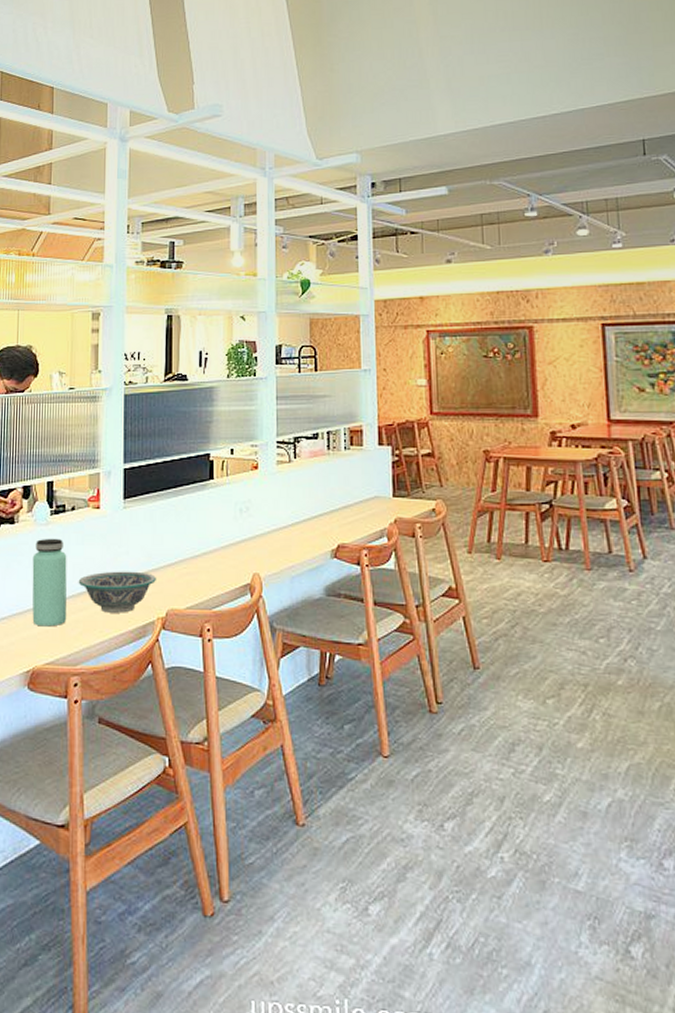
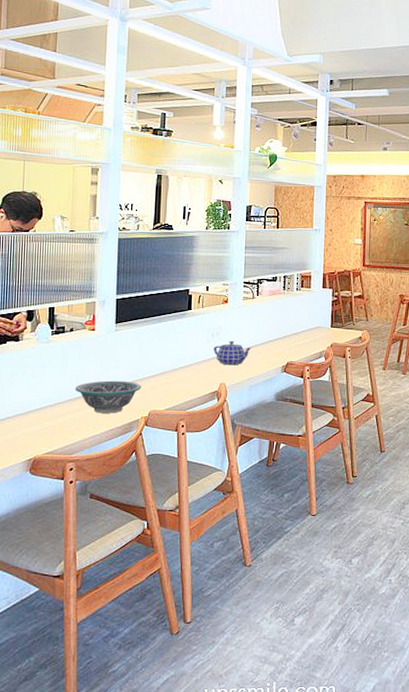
bottle: present [32,538,67,627] -> none [34,353,66,424]
teapot: none [243,517,291,550] -> present [213,340,252,366]

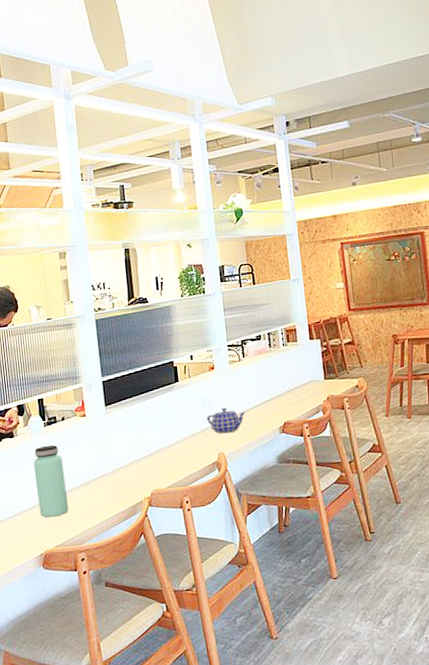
bottle: none [34,353,66,424] -> present [33,445,68,518]
bowl: present [75,380,141,413] -> none [74,463,140,500]

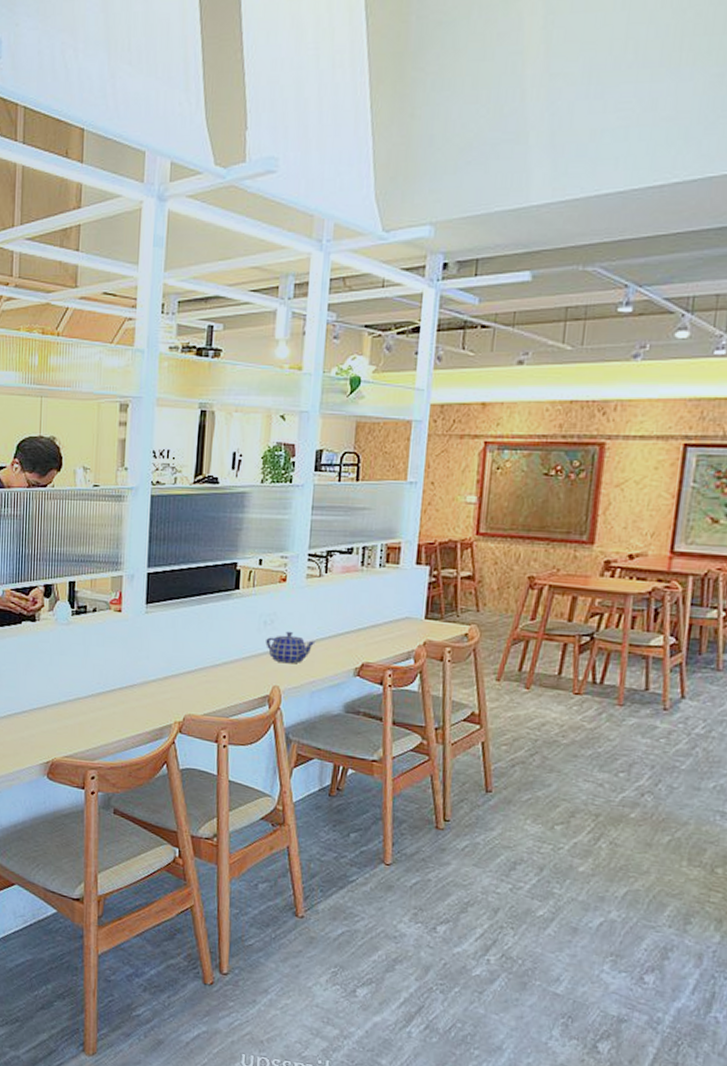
bottle: present [33,445,68,518] -> none [52,638,88,723]

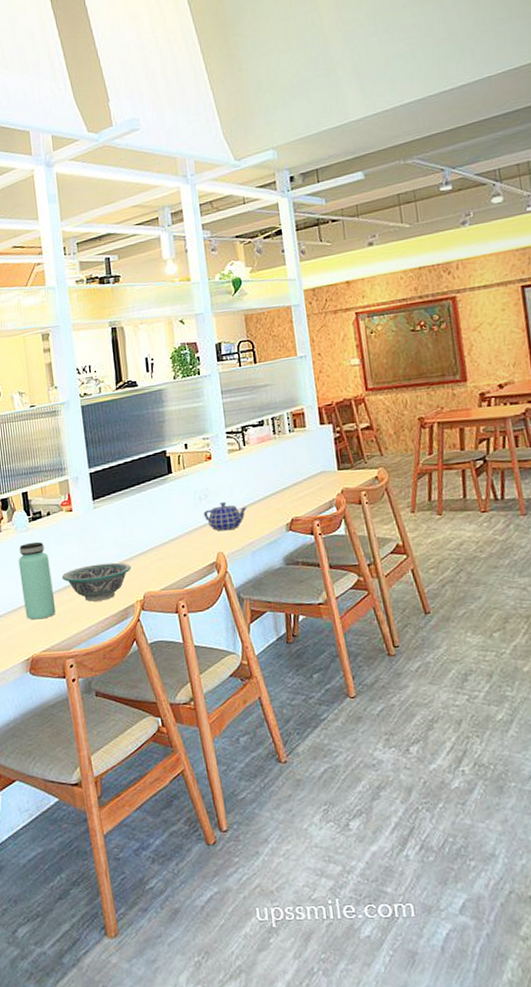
bottle: none [52,638,88,723] -> present [18,541,56,620]
bowl: none [97,674,175,715] -> present [61,562,131,602]

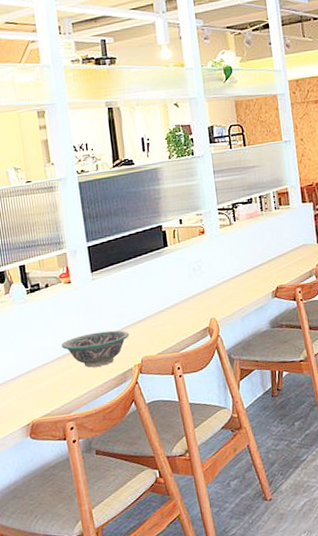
bottle: present [18,541,56,620] -> none [16,312,55,387]
teapot: present [203,501,248,531] -> none [197,272,238,299]

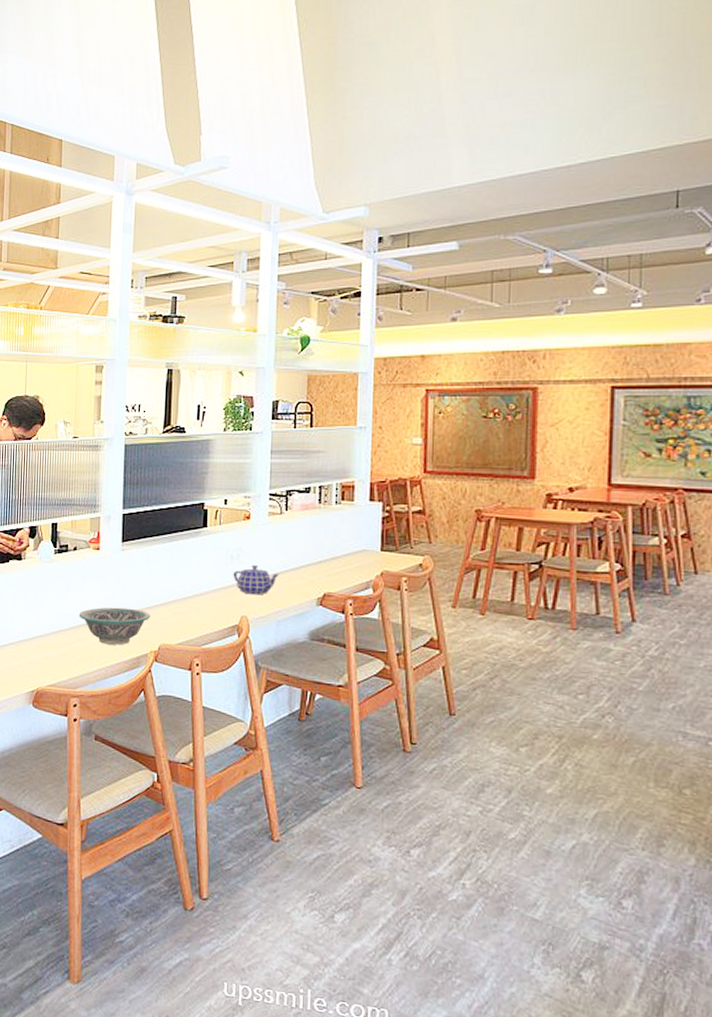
teapot: none [197,272,238,299] -> present [233,564,280,595]

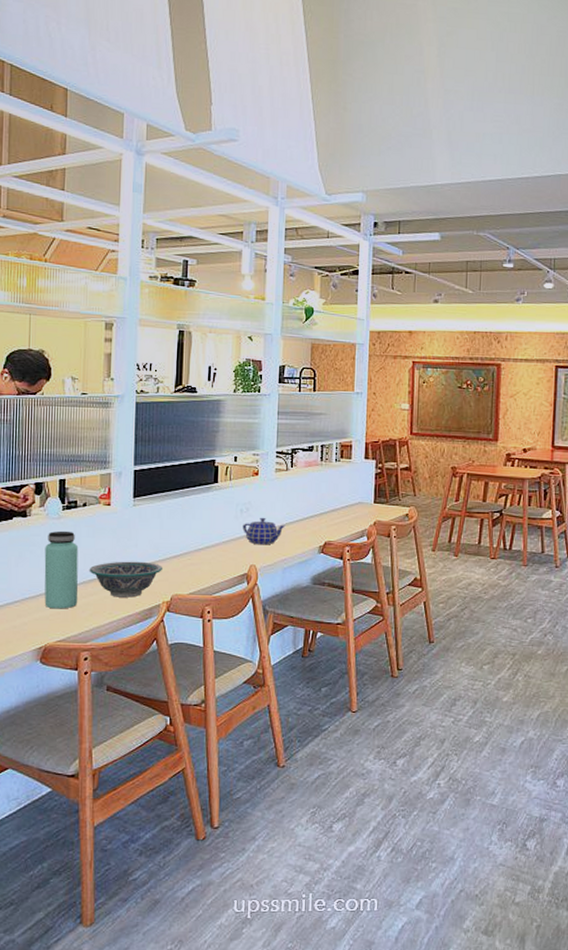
bottle: none [37,574,69,654] -> present [44,530,79,609]

